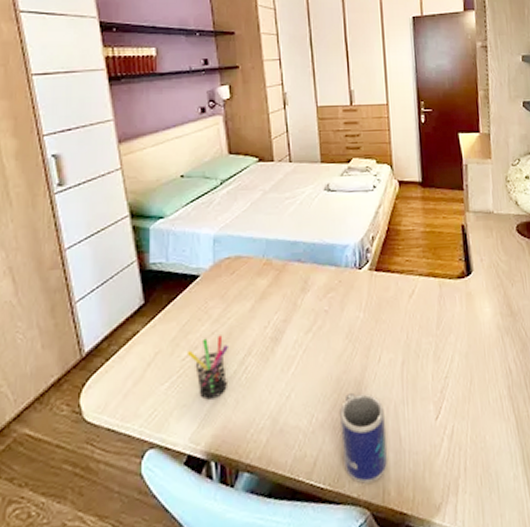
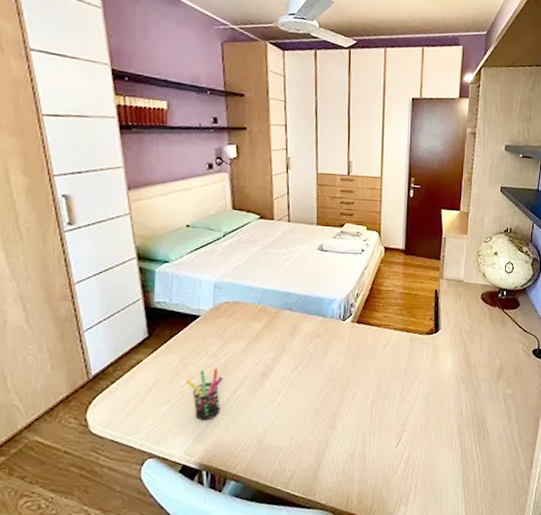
mug: present [340,392,387,484] -> none [316,421,354,494]

